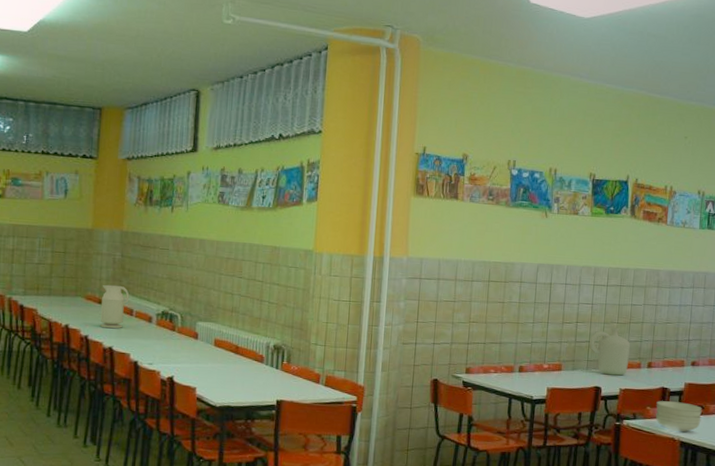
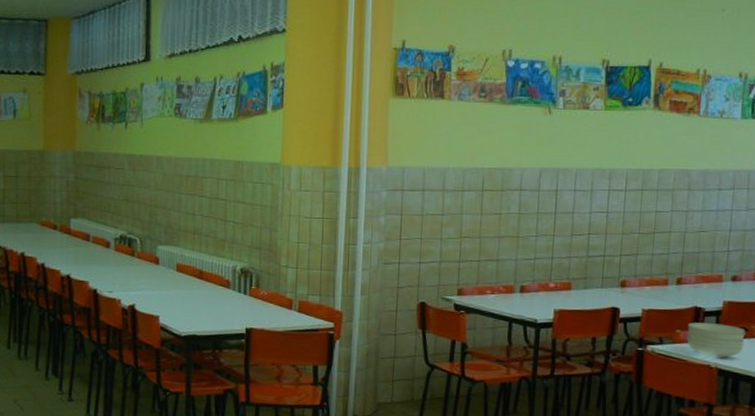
water jug: present [99,284,130,329] -> none [56,209,85,256]
water jug: present [589,328,631,376] -> none [604,239,656,294]

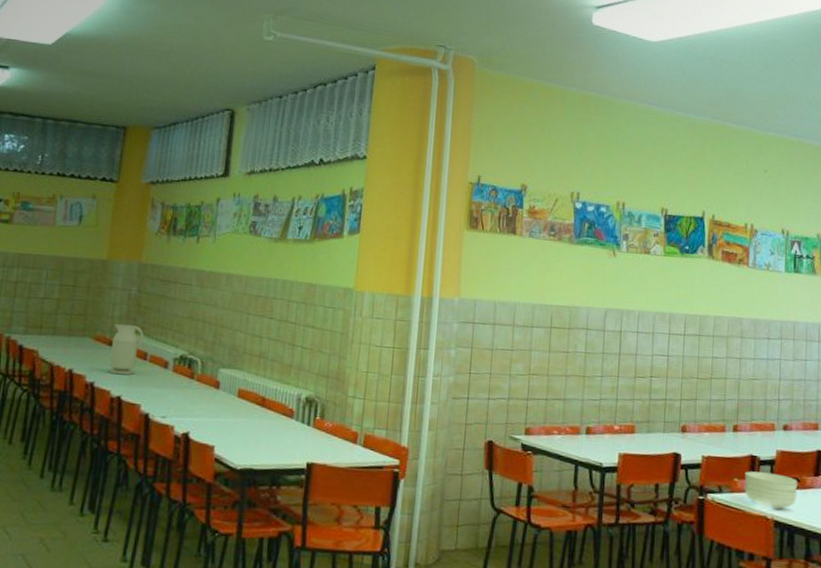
water jug: none [56,209,85,256] -> present [108,323,145,375]

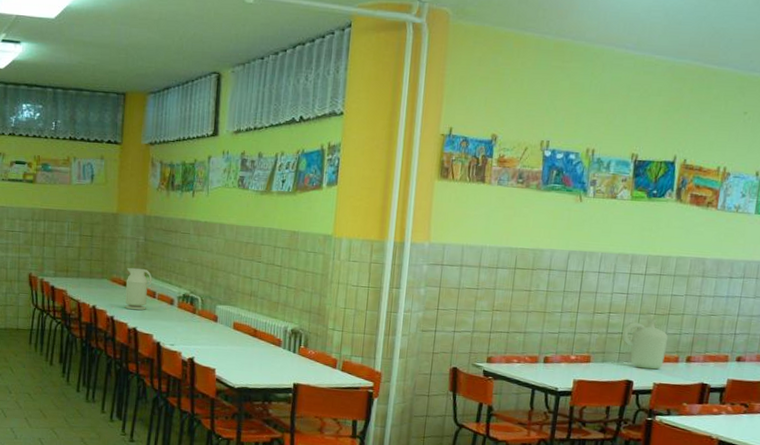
water jug: none [666,384,713,441] -> present [622,319,669,370]
bowl: present [744,471,798,510] -> none [692,397,746,431]

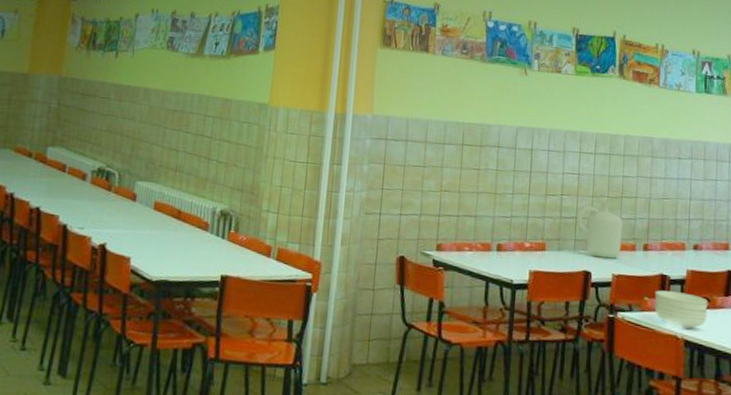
water jug: present [124,267,152,311] -> none [27,135,64,187]
bowl: none [692,397,746,431] -> present [654,290,708,330]

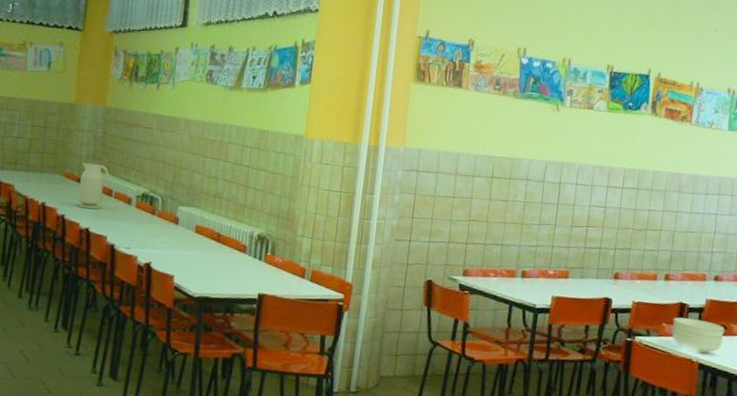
water jug: none [27,135,64,187] -> present [77,162,110,210]
water jug: present [576,202,624,259] -> none [600,234,647,288]

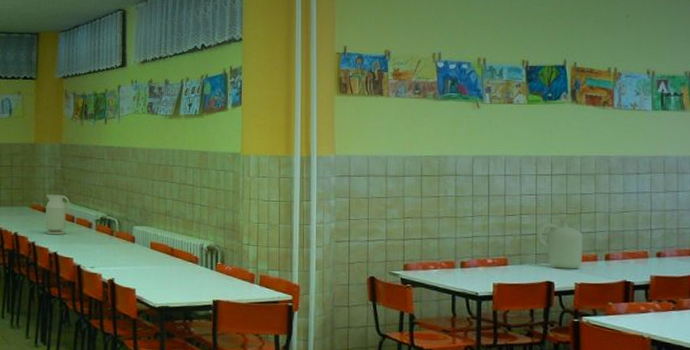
water jug: none [600,234,647,288] -> present [537,219,584,269]
bowl: present [671,317,725,354] -> none [619,295,674,330]

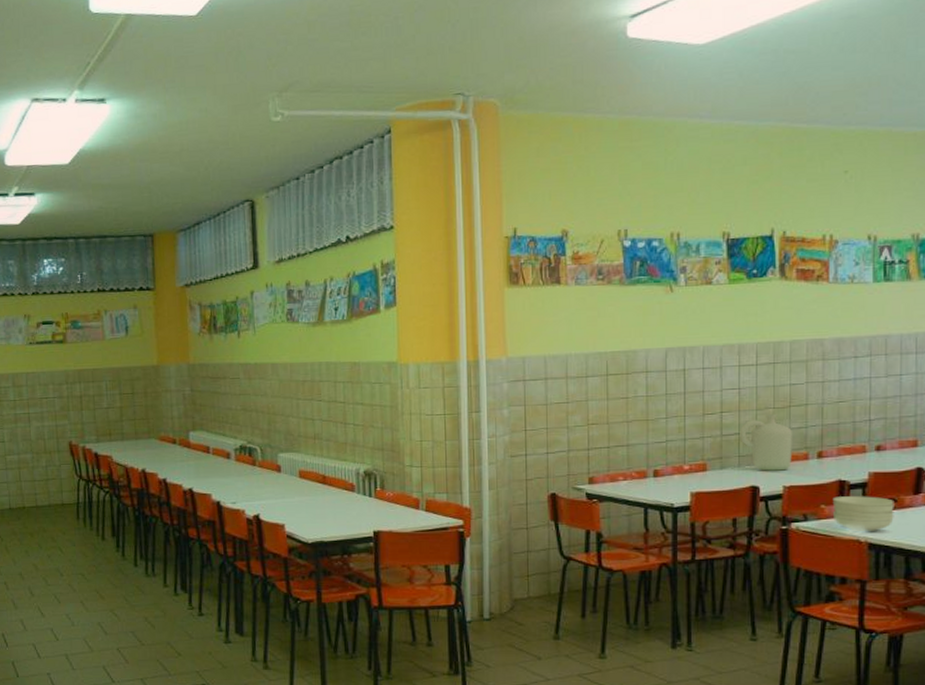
water jug: present [45,194,70,235] -> none [174,422,204,469]
bowl: none [619,295,674,330] -> present [832,496,895,532]

